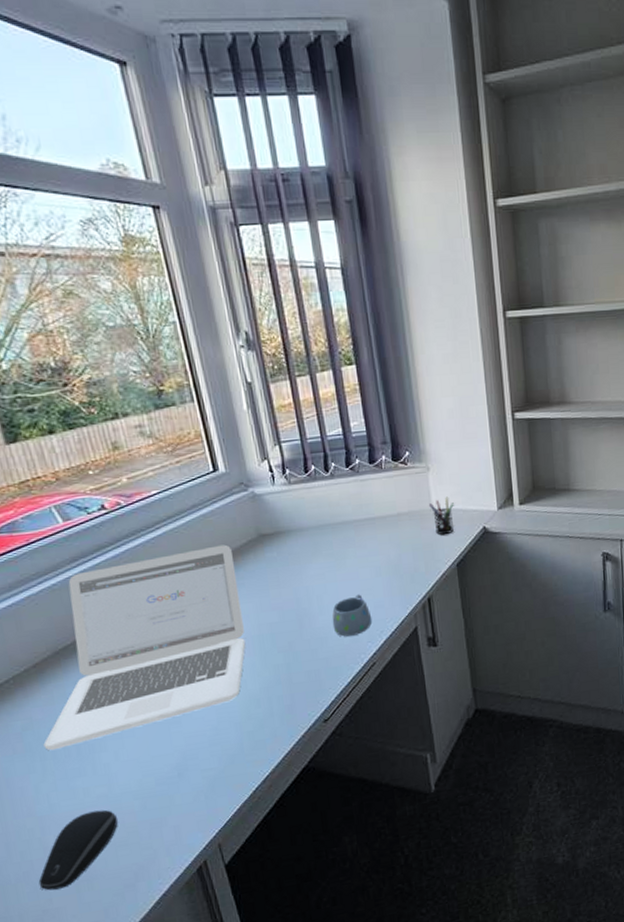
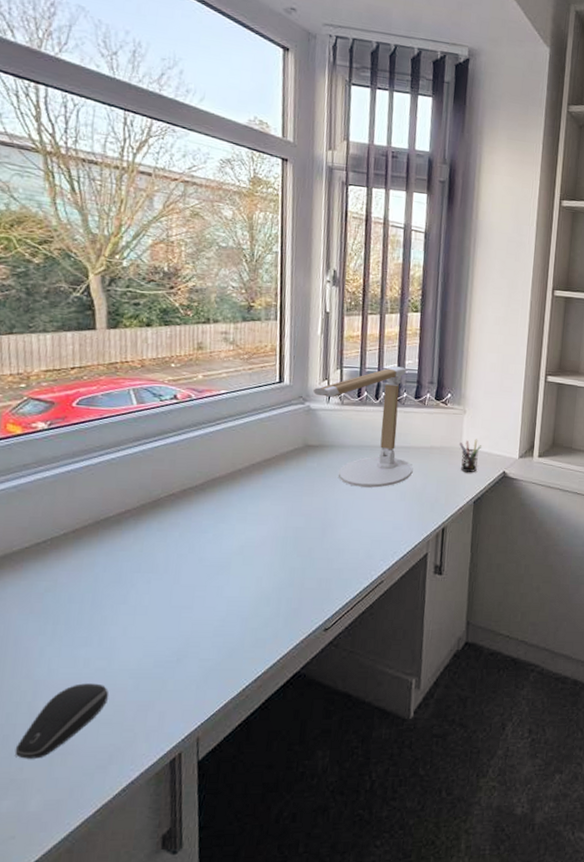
laptop: present [43,544,246,751] -> none [60,448,278,616]
desk lamp: none [254,431,384,571] -> present [313,366,413,488]
mug: present [332,594,372,637] -> none [352,514,389,552]

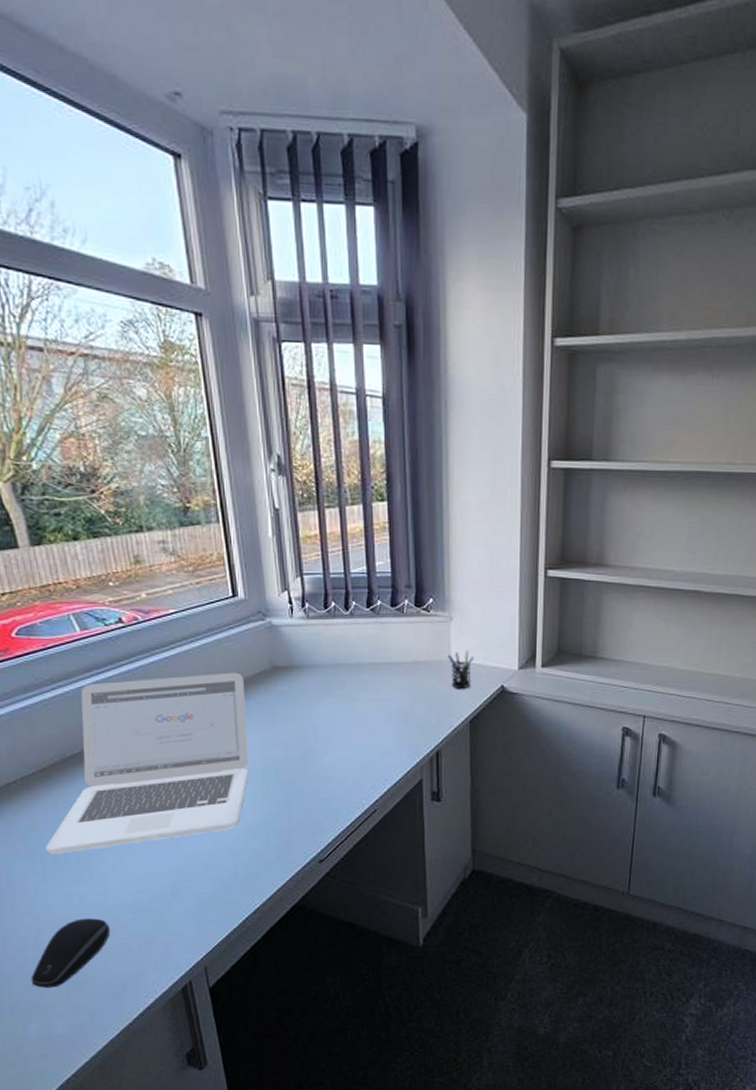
laptop: none [60,448,278,616] -> present [45,672,249,855]
desk lamp: present [313,366,413,488] -> none [273,570,397,711]

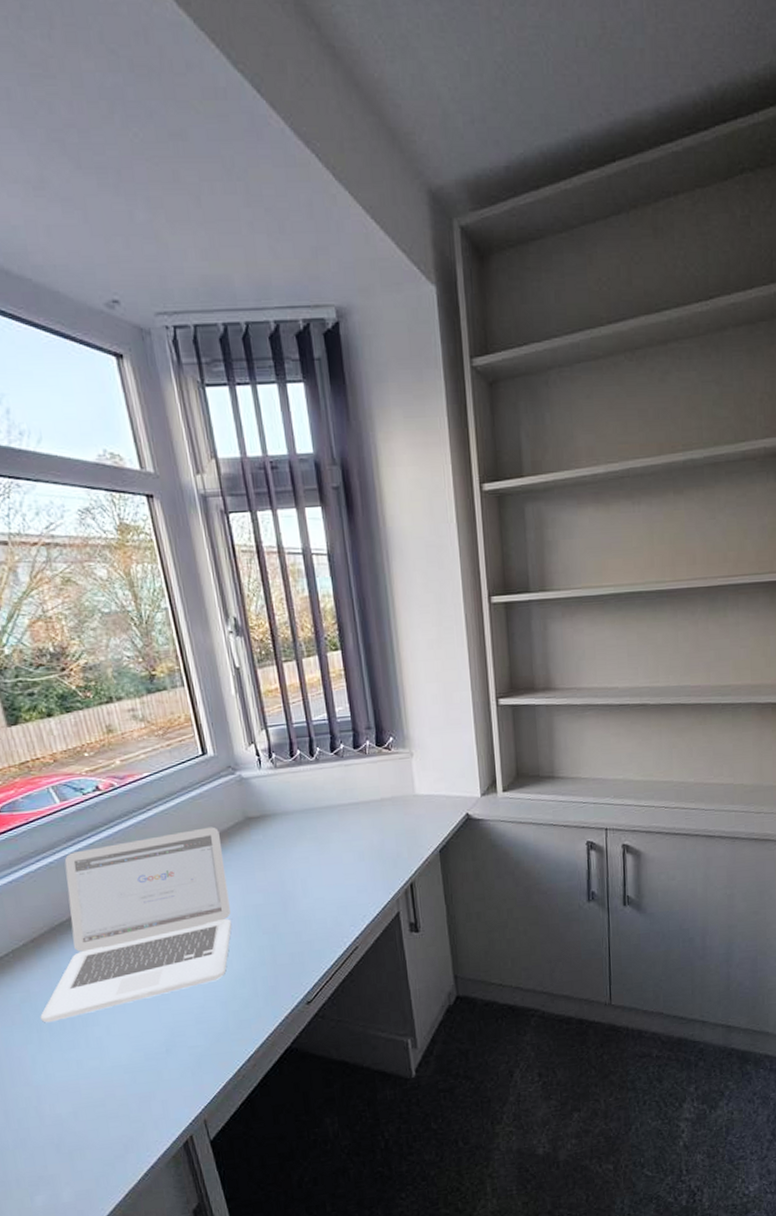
computer mouse: present [31,918,110,988] -> none [34,1082,109,1158]
pen holder: present [448,650,473,689] -> none [412,782,438,821]

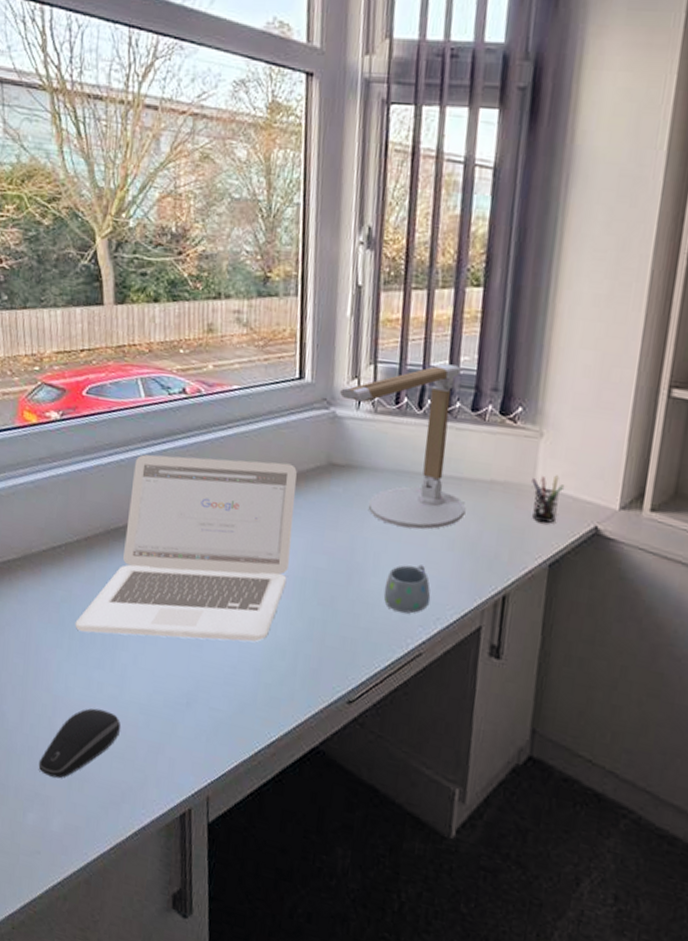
computer mouse: none [34,1082,109,1158] -> present [38,708,120,779]
desk lamp: none [241,716,367,854] -> present [340,364,466,530]
mug: none [316,878,355,920] -> present [383,565,431,614]
pen holder: none [412,782,438,821] -> present [532,475,564,524]

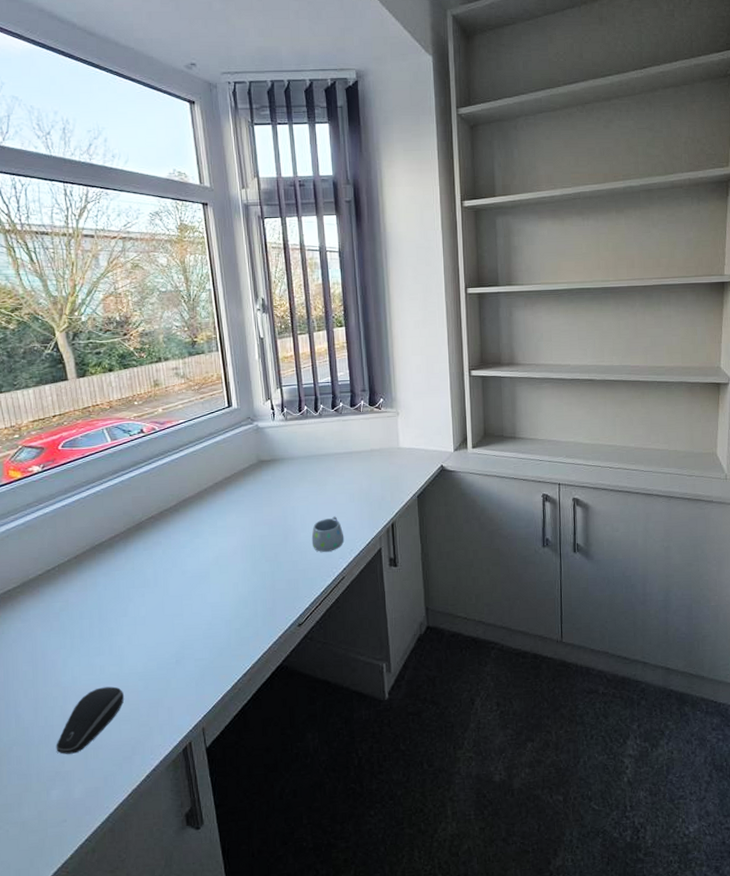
laptop: present [75,454,297,642] -> none [74,467,241,631]
desk lamp: present [340,364,466,530] -> none [259,379,358,494]
pen holder: present [532,475,564,524] -> none [397,438,417,470]

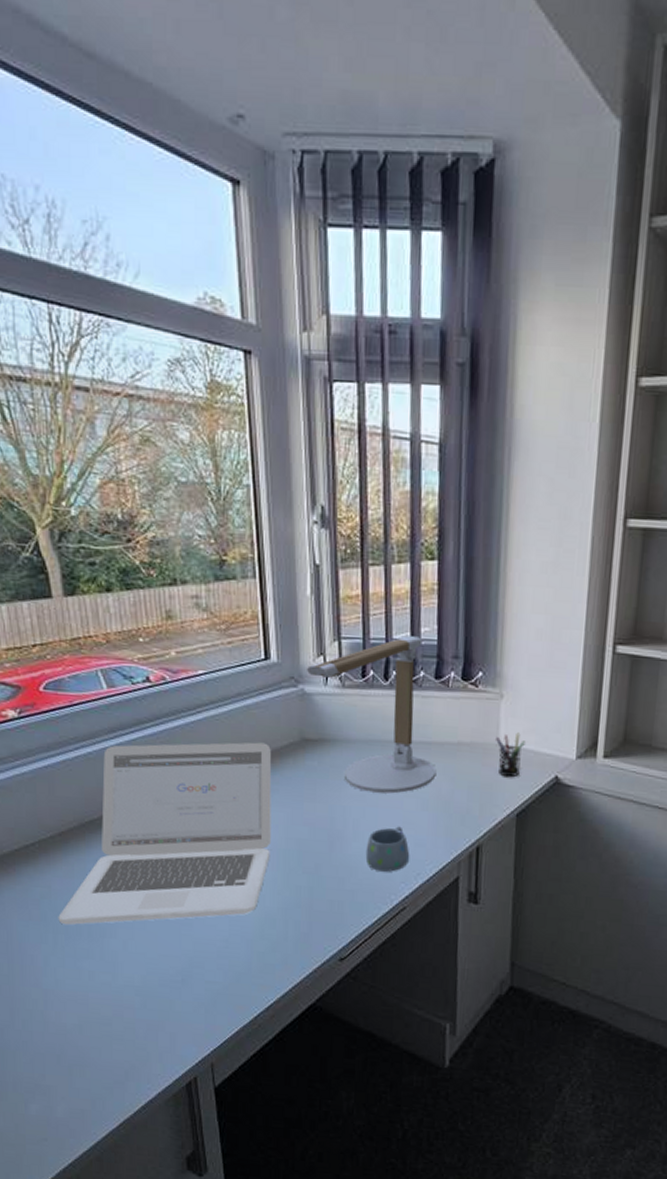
computer mouse: present [56,686,124,754] -> none [35,996,116,1068]
laptop: none [74,467,241,631] -> present [58,742,272,925]
desk lamp: none [259,379,358,494] -> present [307,636,437,794]
pen holder: none [397,438,417,470] -> present [496,732,525,778]

